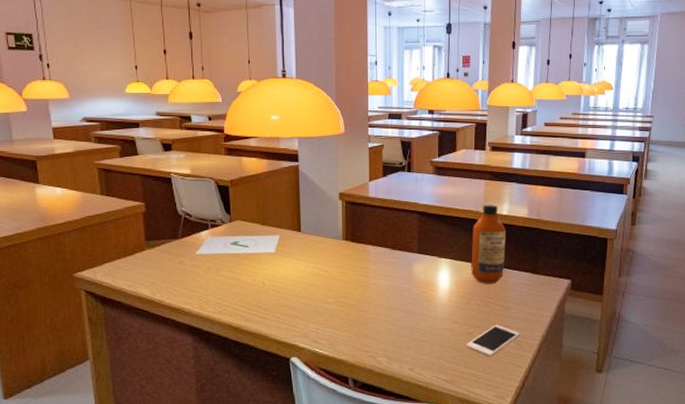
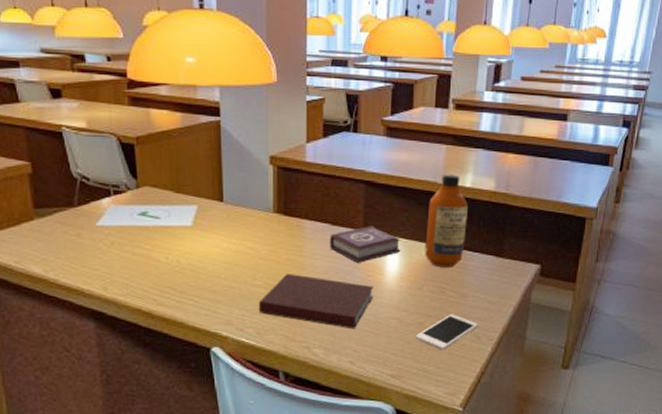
notebook: none [330,292,428,340] -> present [258,274,373,329]
book: none [390,249,450,281] -> present [330,226,401,263]

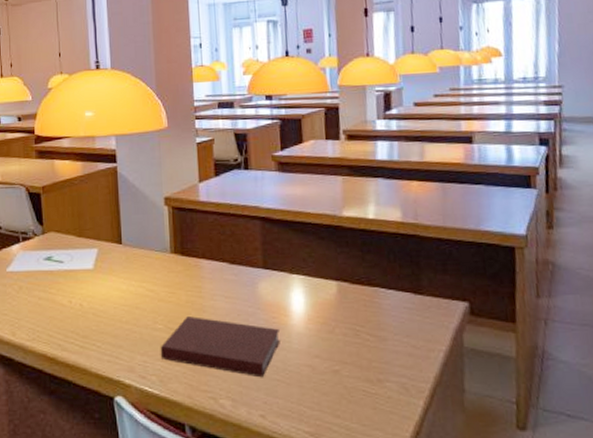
book: present [330,226,401,263] -> none [229,264,305,303]
cell phone: present [415,314,478,350] -> none [331,360,404,404]
bottle: present [425,174,468,268] -> none [329,206,376,307]

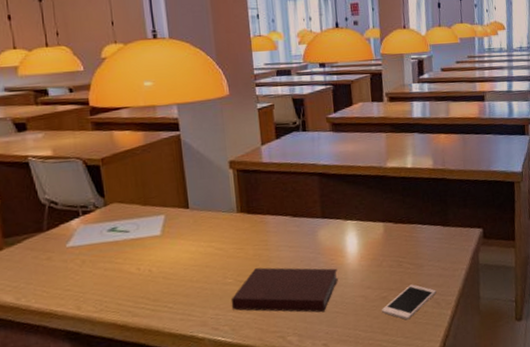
cell phone: none [331,360,404,404] -> present [381,284,436,320]

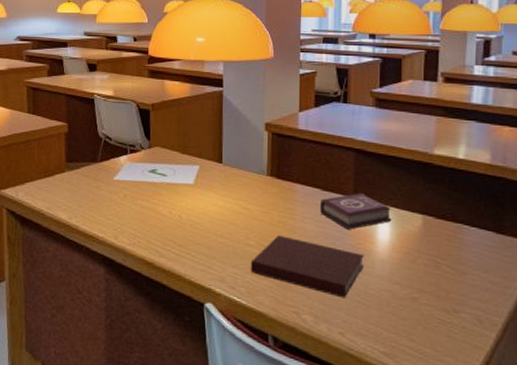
book: none [292,213,358,249] -> present [320,193,392,230]
cell phone: present [381,284,436,320] -> none [409,291,480,331]

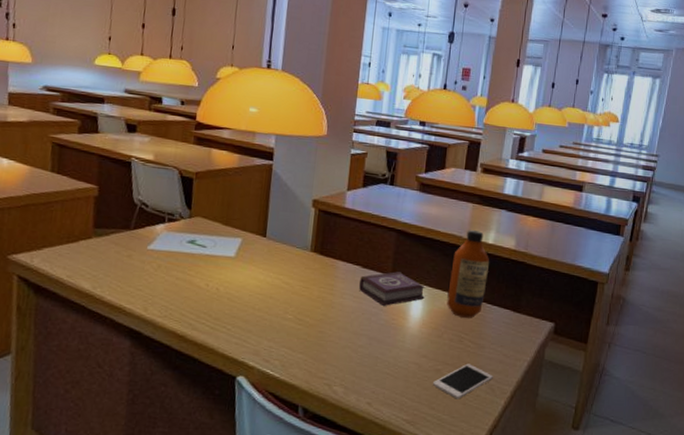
notebook: present [250,236,364,299] -> none [286,310,396,371]
cell phone: none [409,291,480,331] -> present [432,363,493,400]
bottle: none [417,145,462,241] -> present [447,230,489,318]

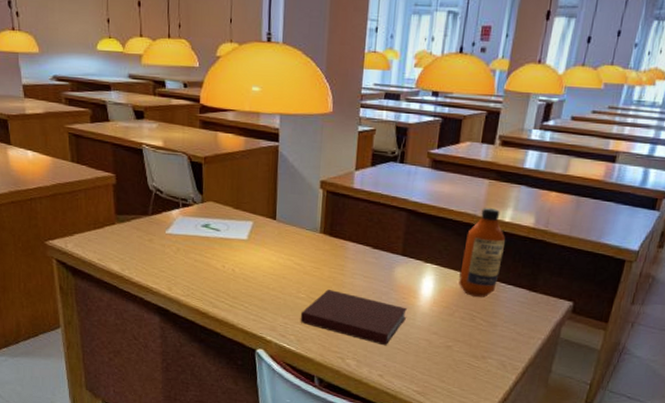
notebook: none [286,310,396,371] -> present [300,290,407,346]
book: present [359,271,426,306] -> none [369,252,437,285]
cell phone: present [432,363,493,400] -> none [442,340,505,374]

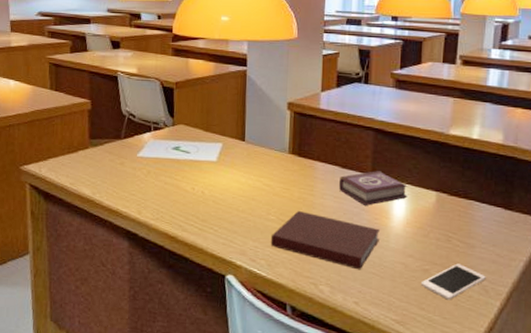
book: none [369,252,437,285] -> present [339,171,408,206]
cell phone: none [442,340,505,374] -> present [420,263,486,300]
bottle: present [458,208,505,297] -> none [431,125,475,217]

